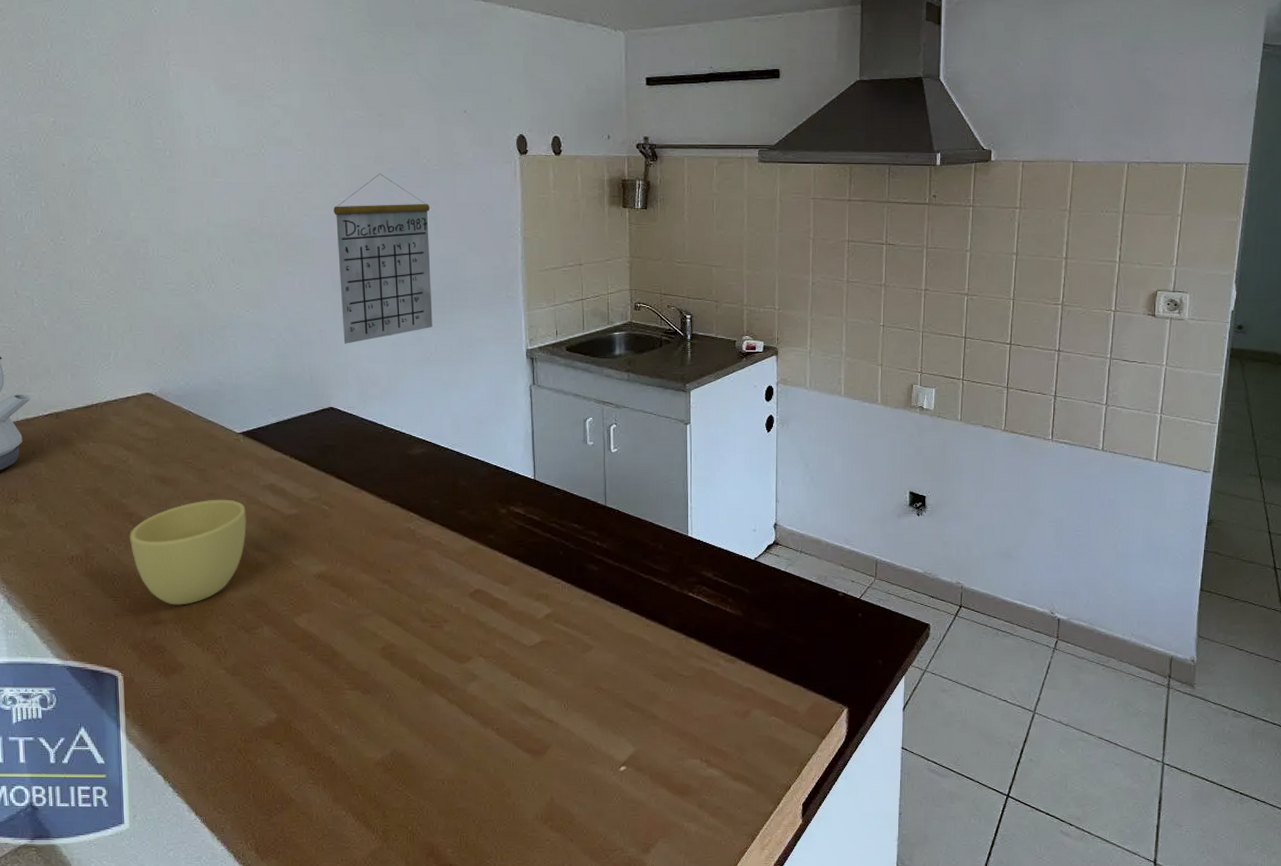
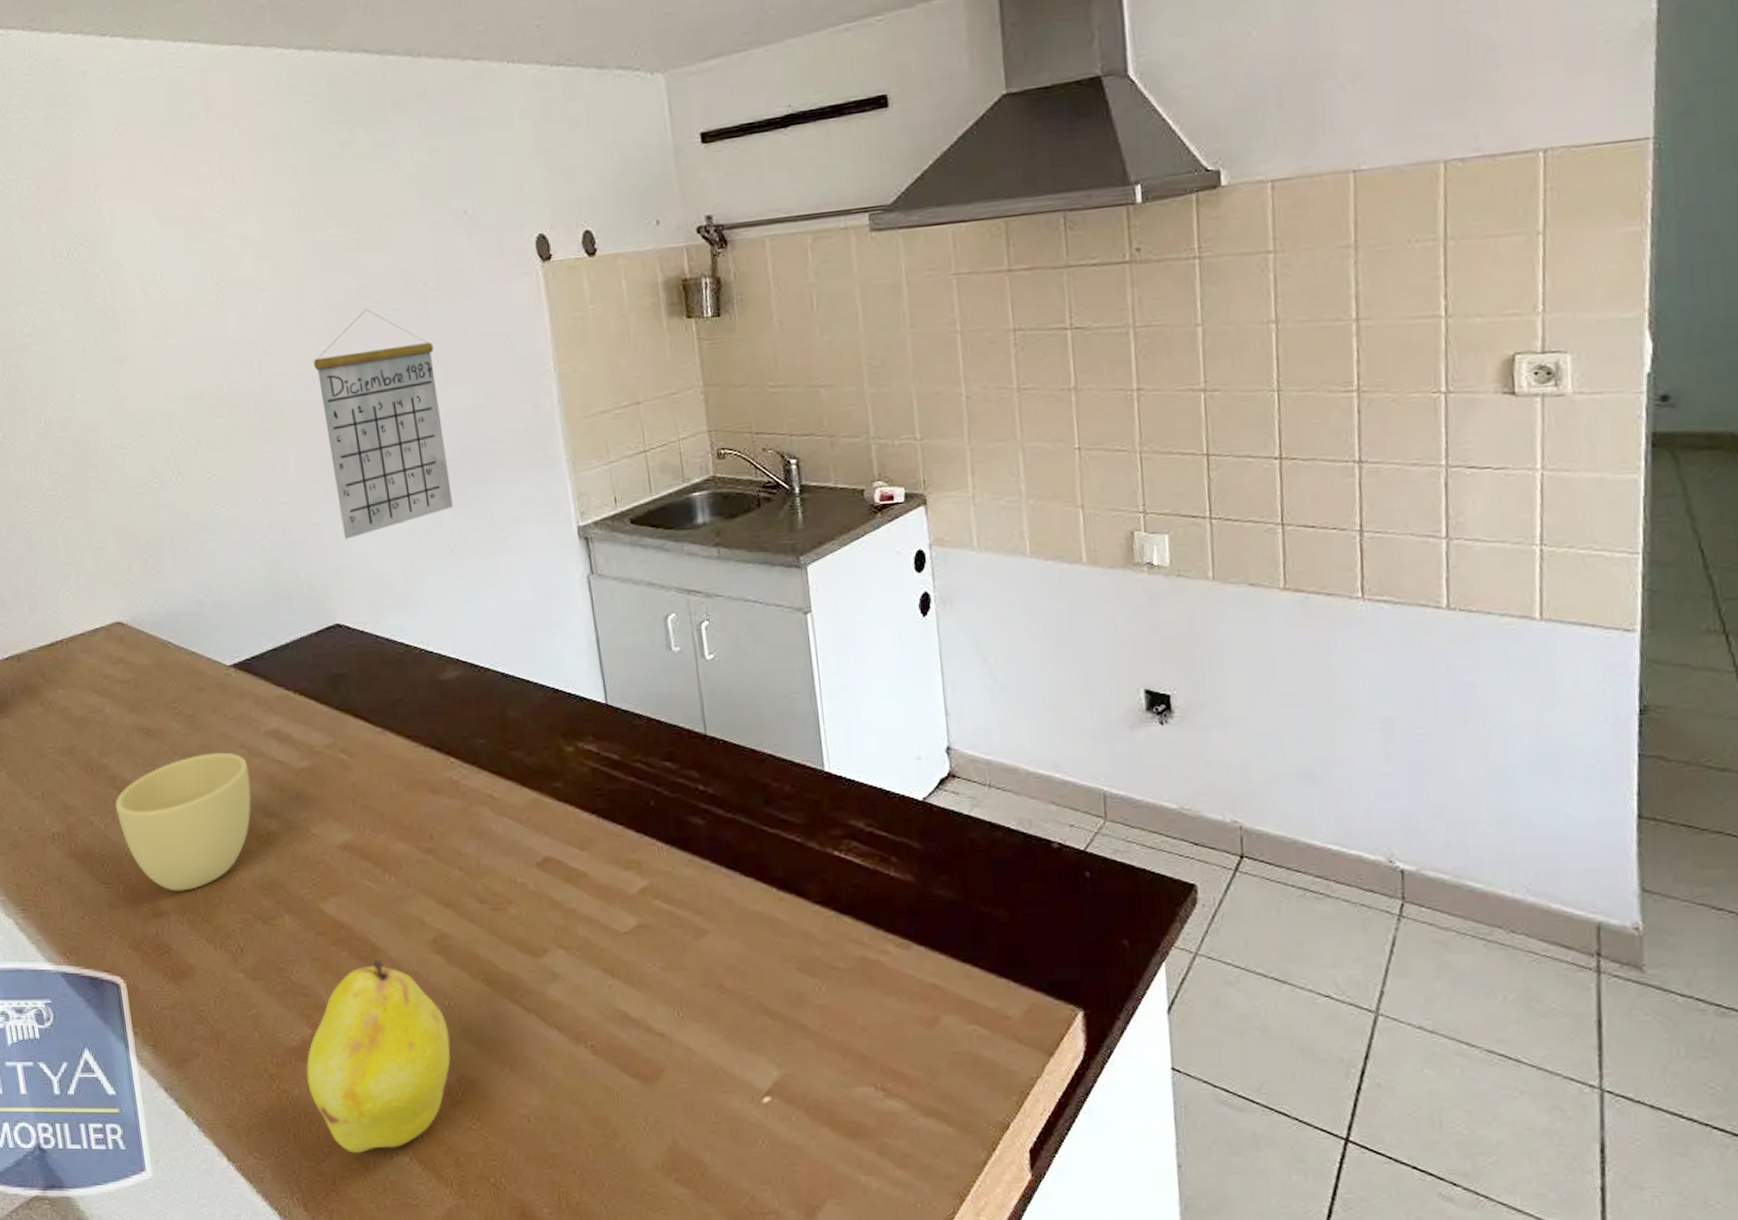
fruit: none [269,661,388,808] -> present [306,958,451,1153]

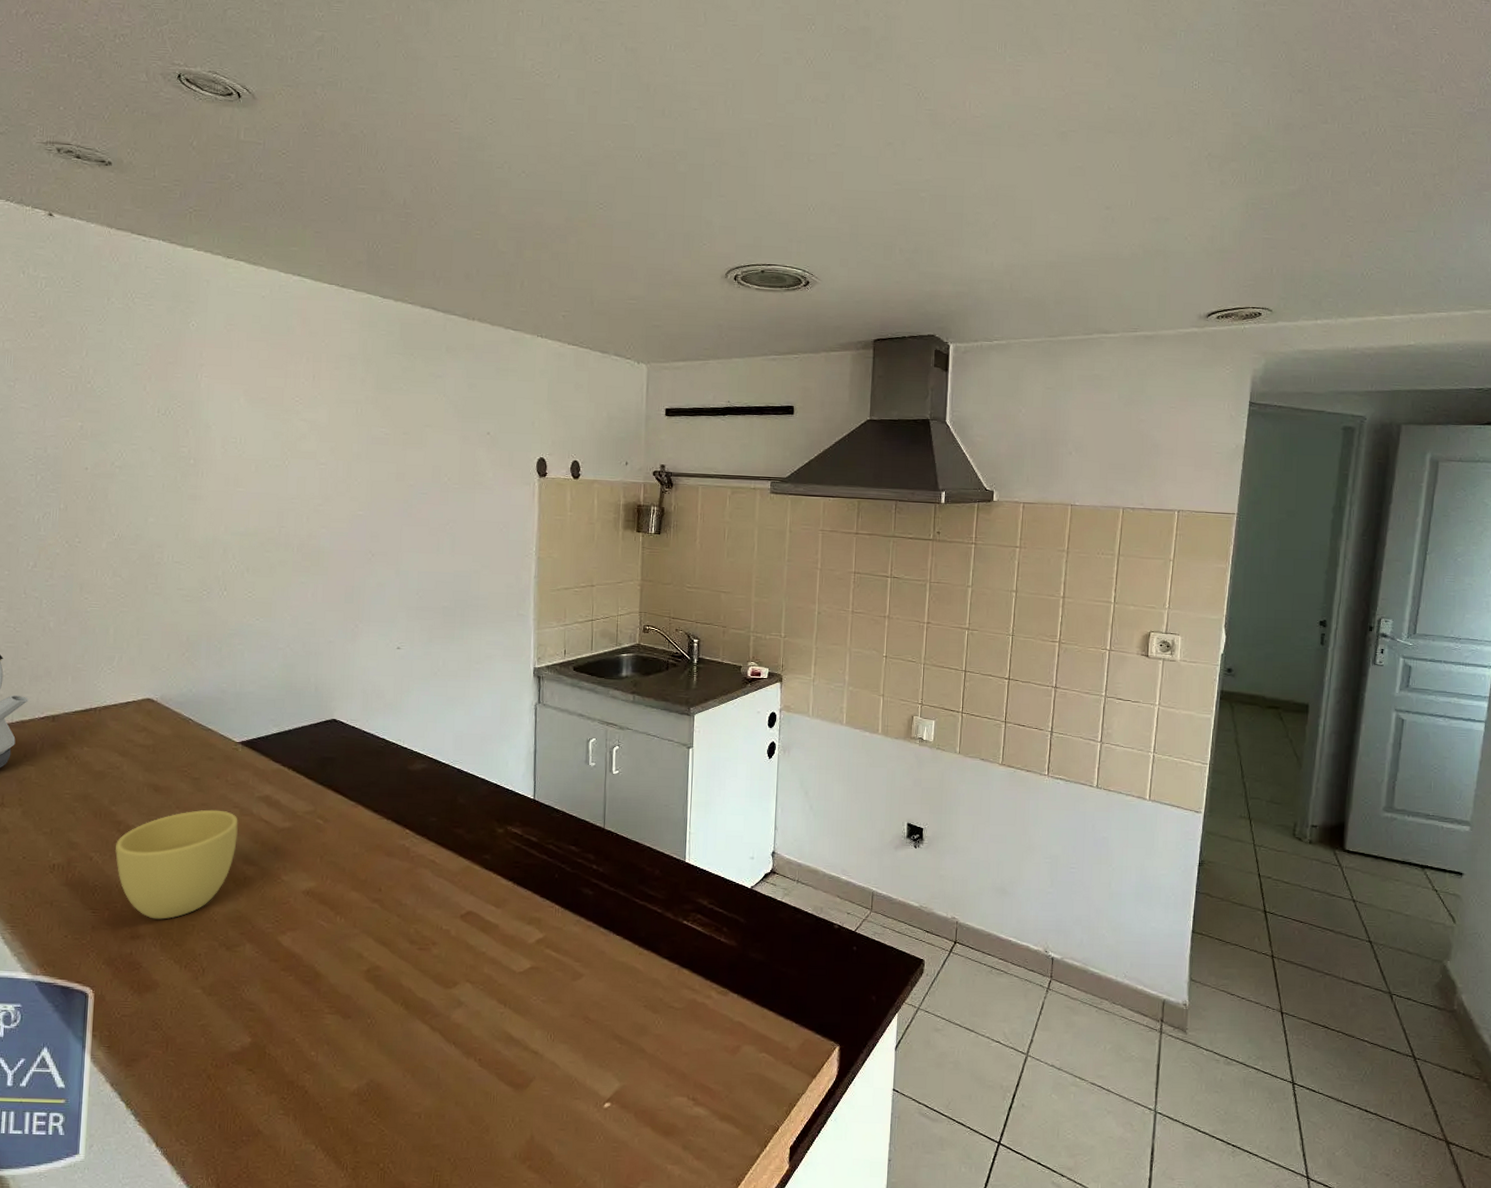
fruit: present [306,958,451,1153] -> none [239,983,367,1141]
calendar: present [313,308,453,539] -> none [352,489,447,656]

